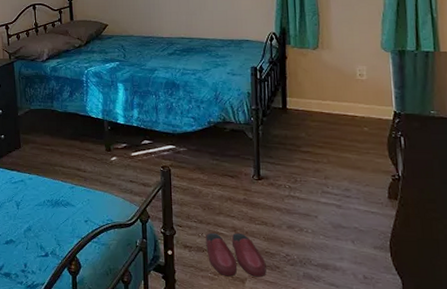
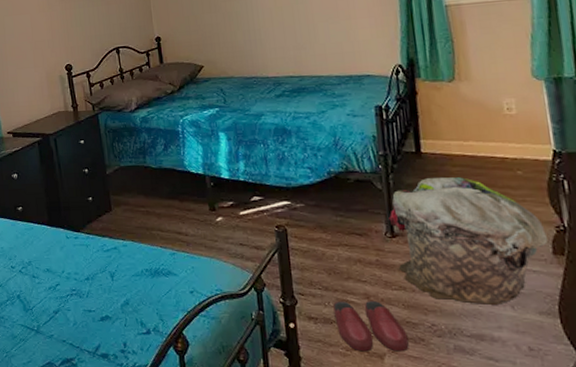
laundry basket: none [256,131,384,240] -> present [389,177,548,305]

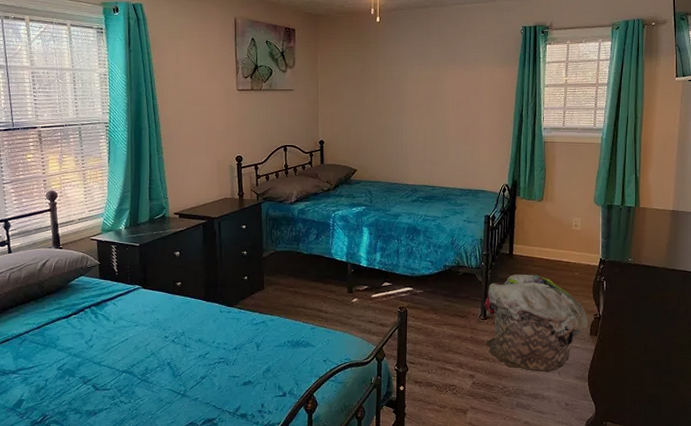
slippers: present [333,300,409,352] -> none [435,368,486,408]

